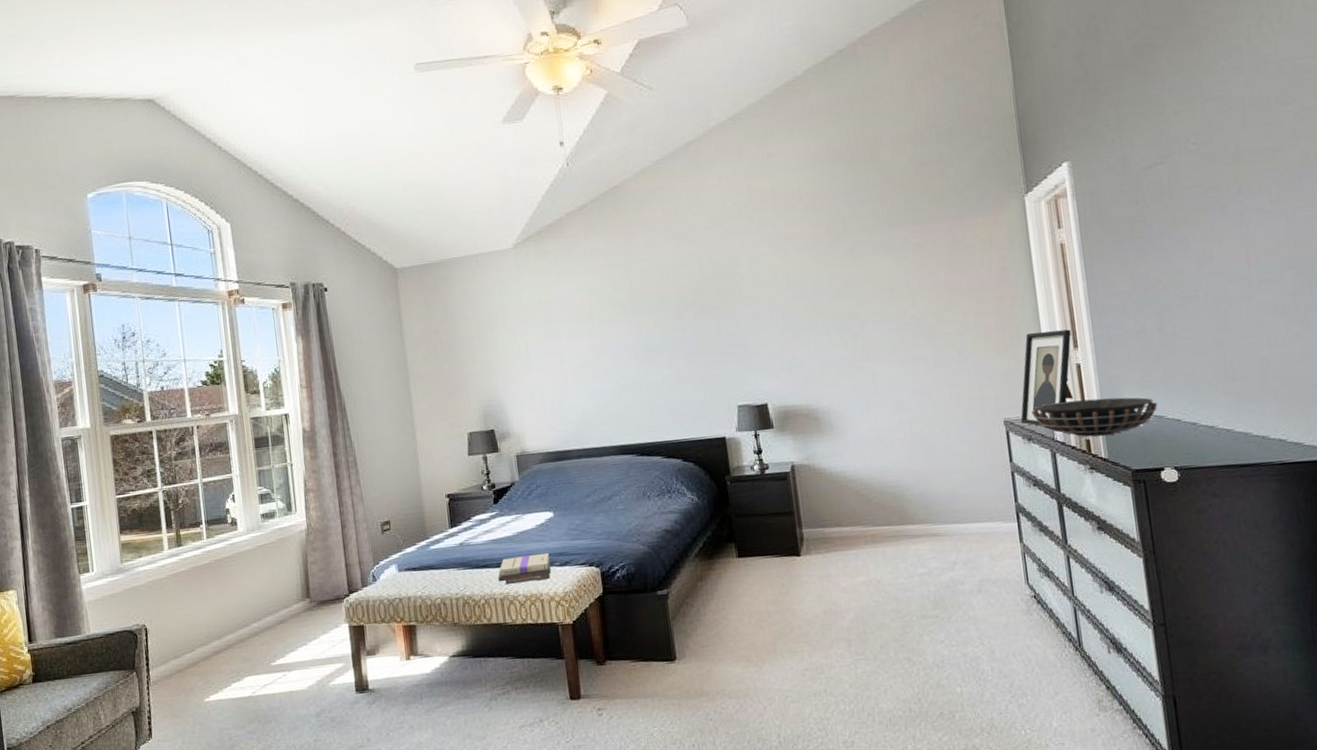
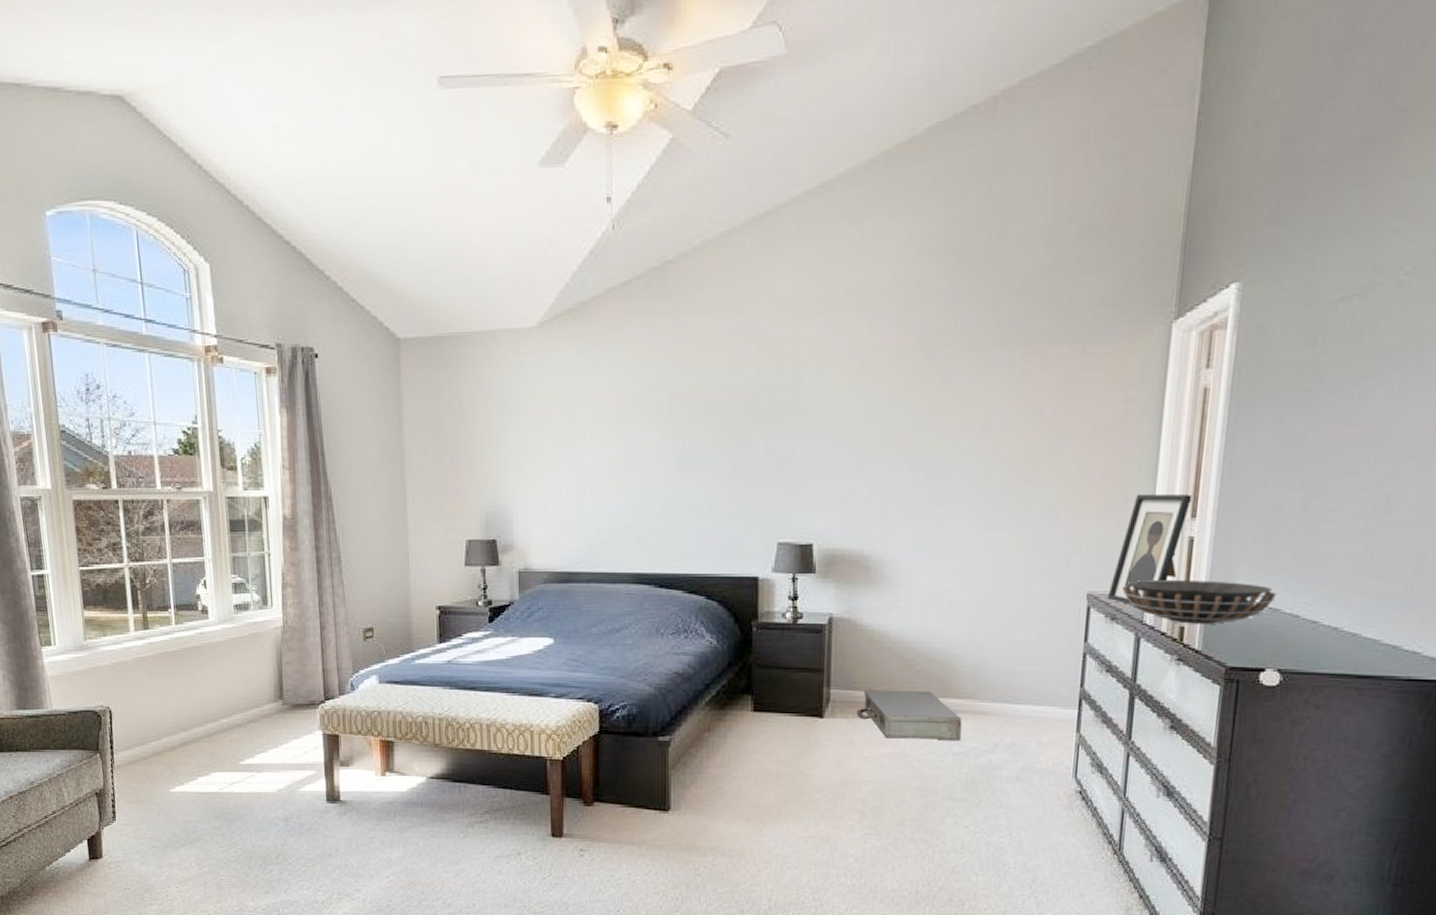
books: present [497,552,551,585] -> none [486,681,546,711]
briefcase: none [828,520,923,568] -> present [856,690,962,741]

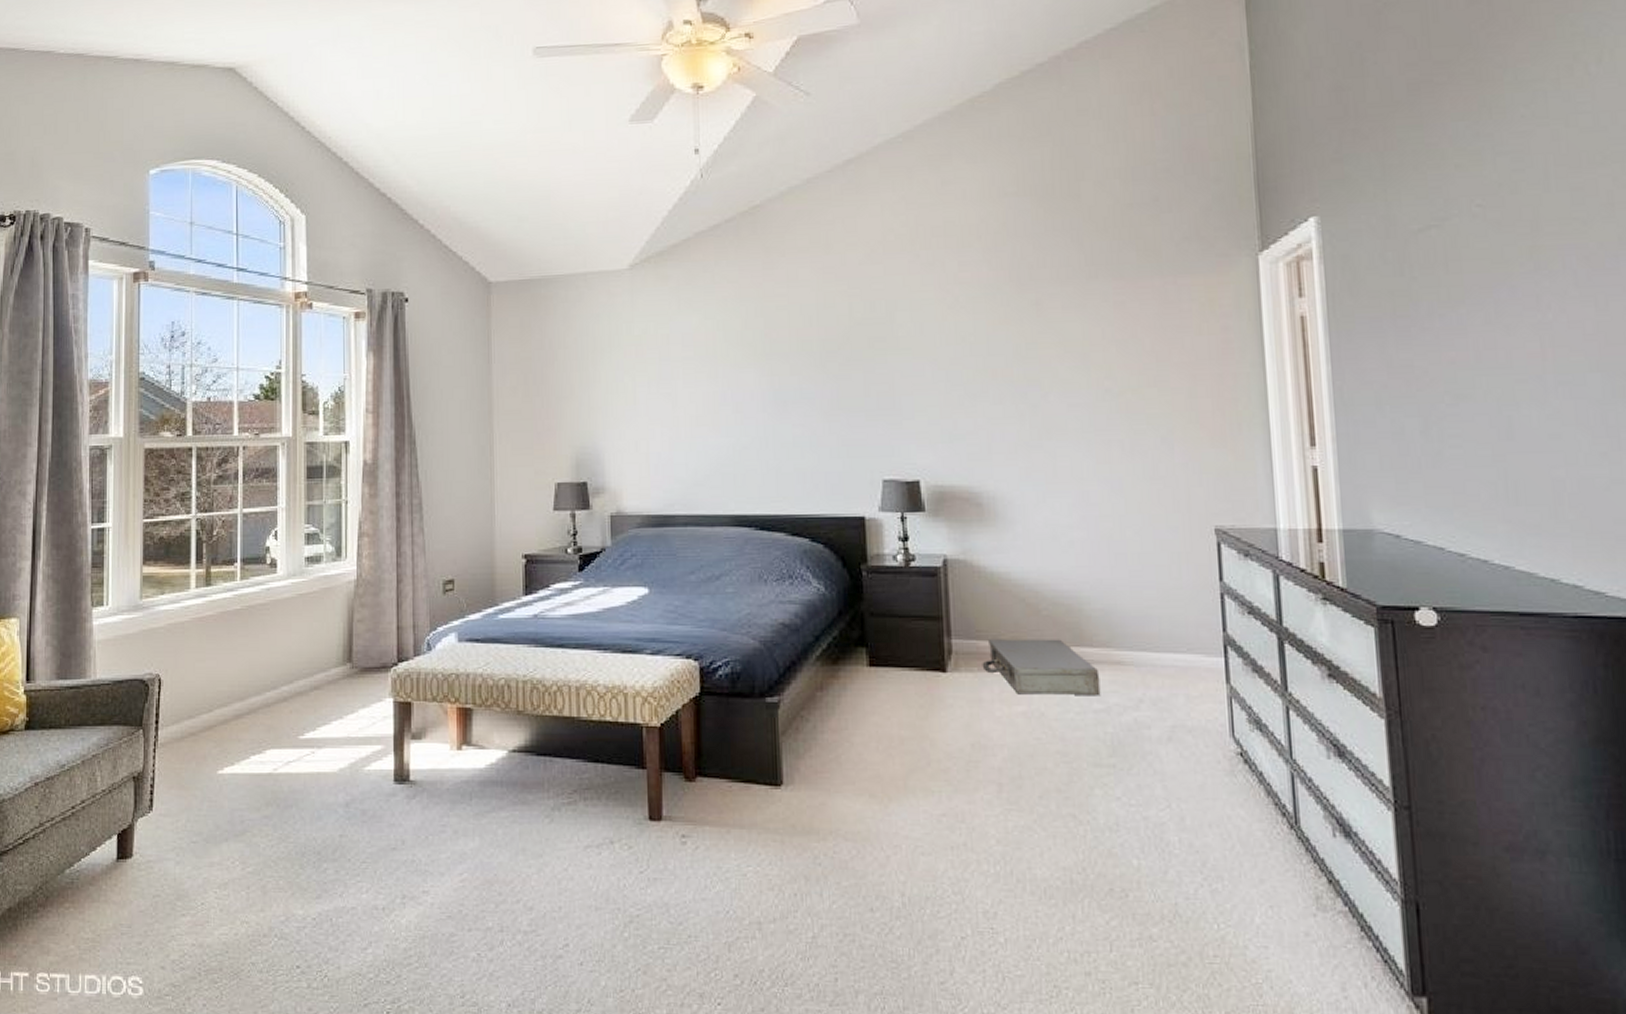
picture frame: present [1107,493,1192,606] -> none [1236,422,1308,540]
decorative bowl: present [1122,579,1277,624] -> none [1251,511,1416,559]

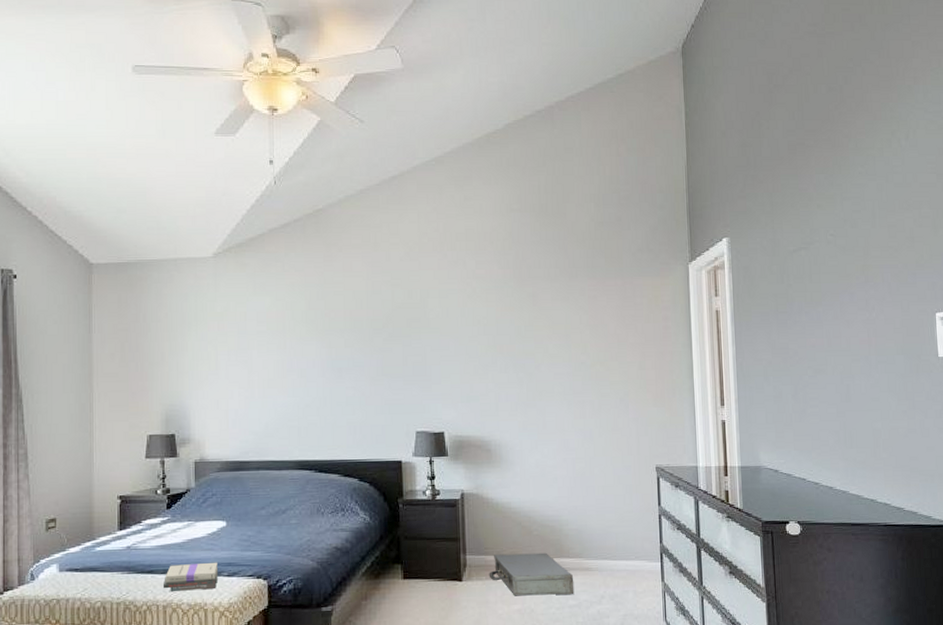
books: none [575,636,641,671] -> present [162,562,219,593]

